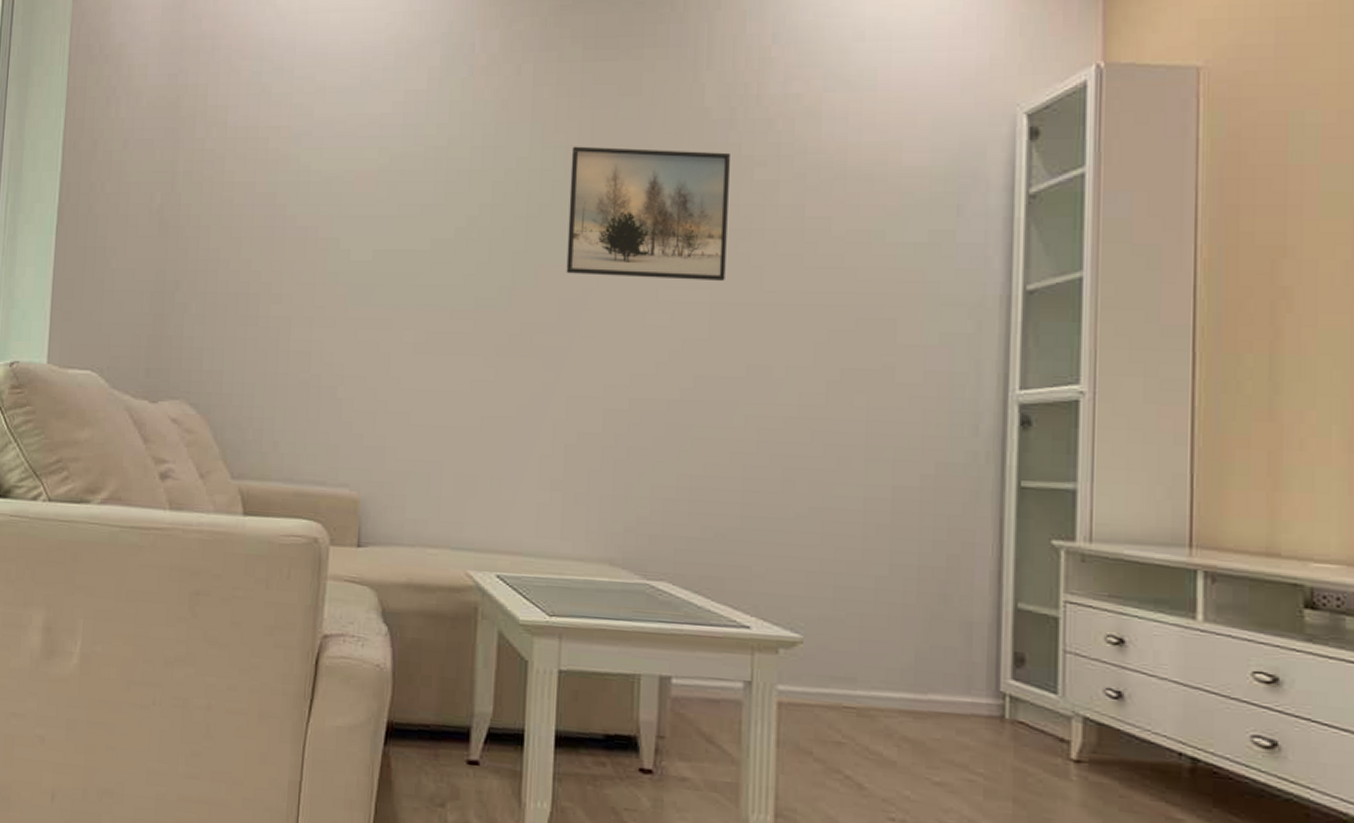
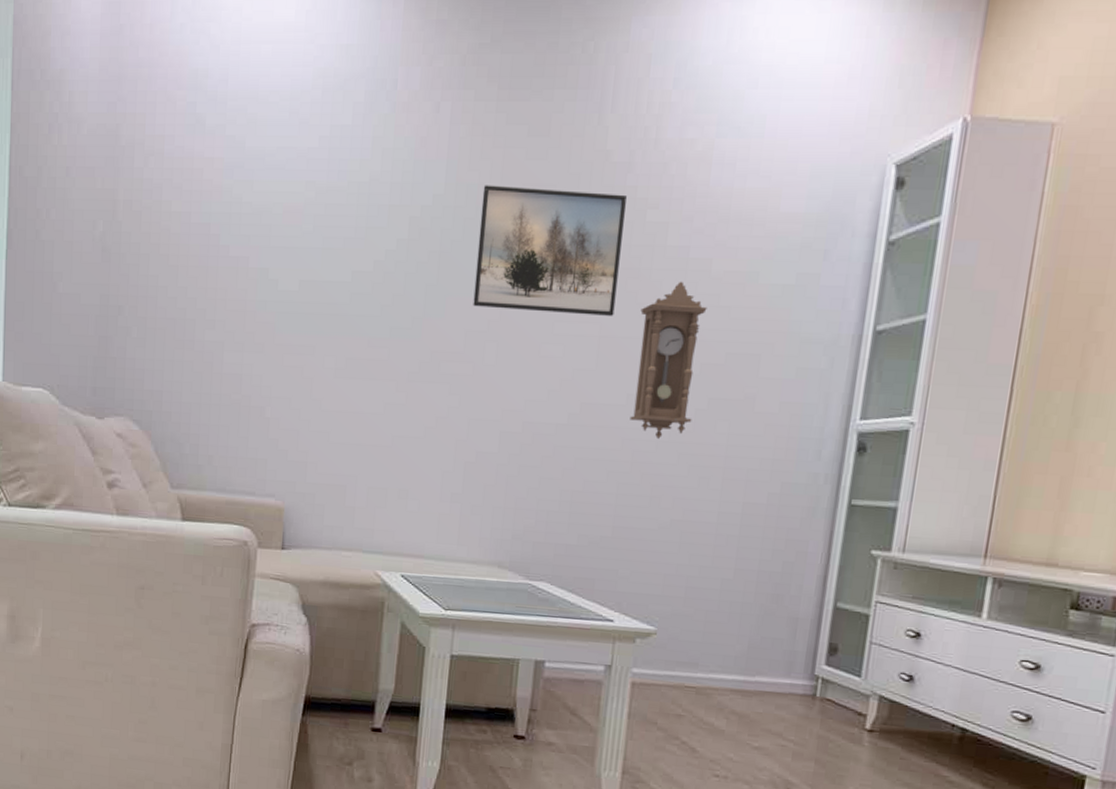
pendulum clock: none [752,241,830,415] -> present [630,281,707,439]

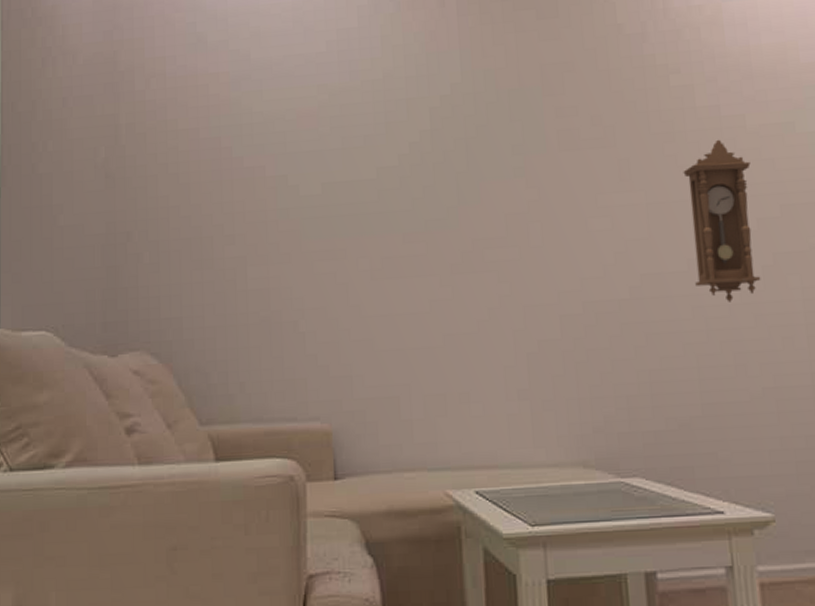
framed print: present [473,185,627,316] -> none [500,63,657,189]

